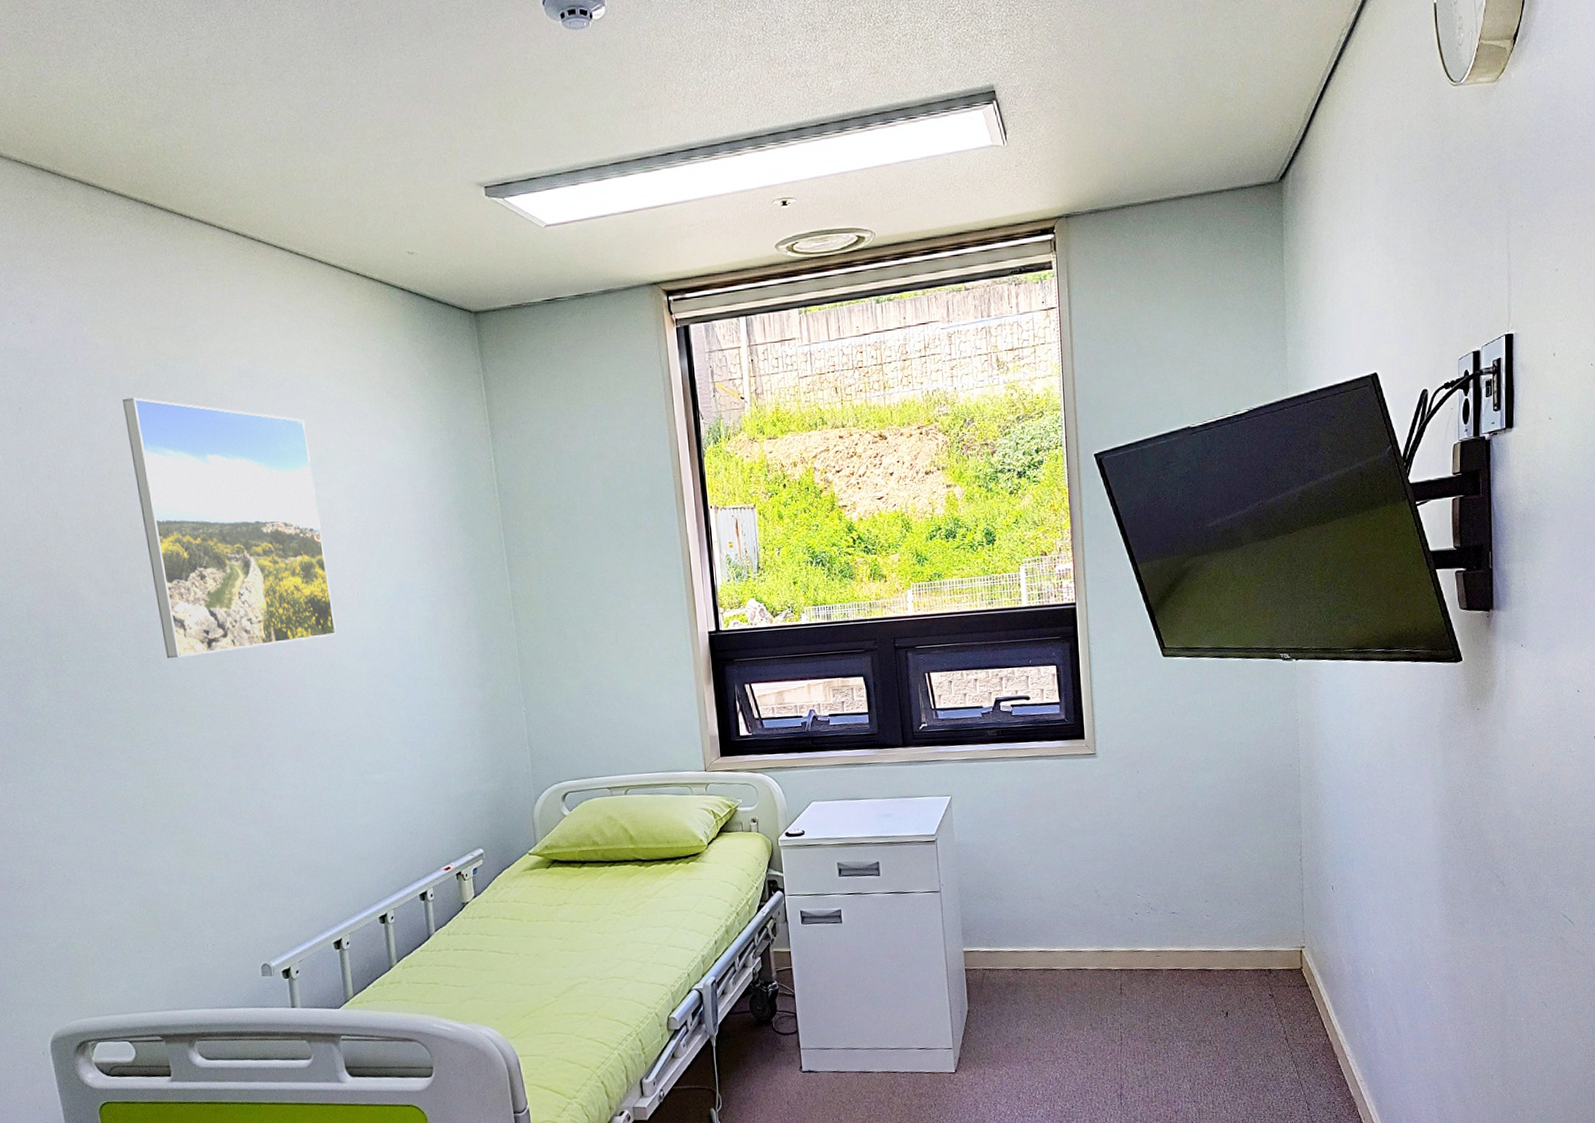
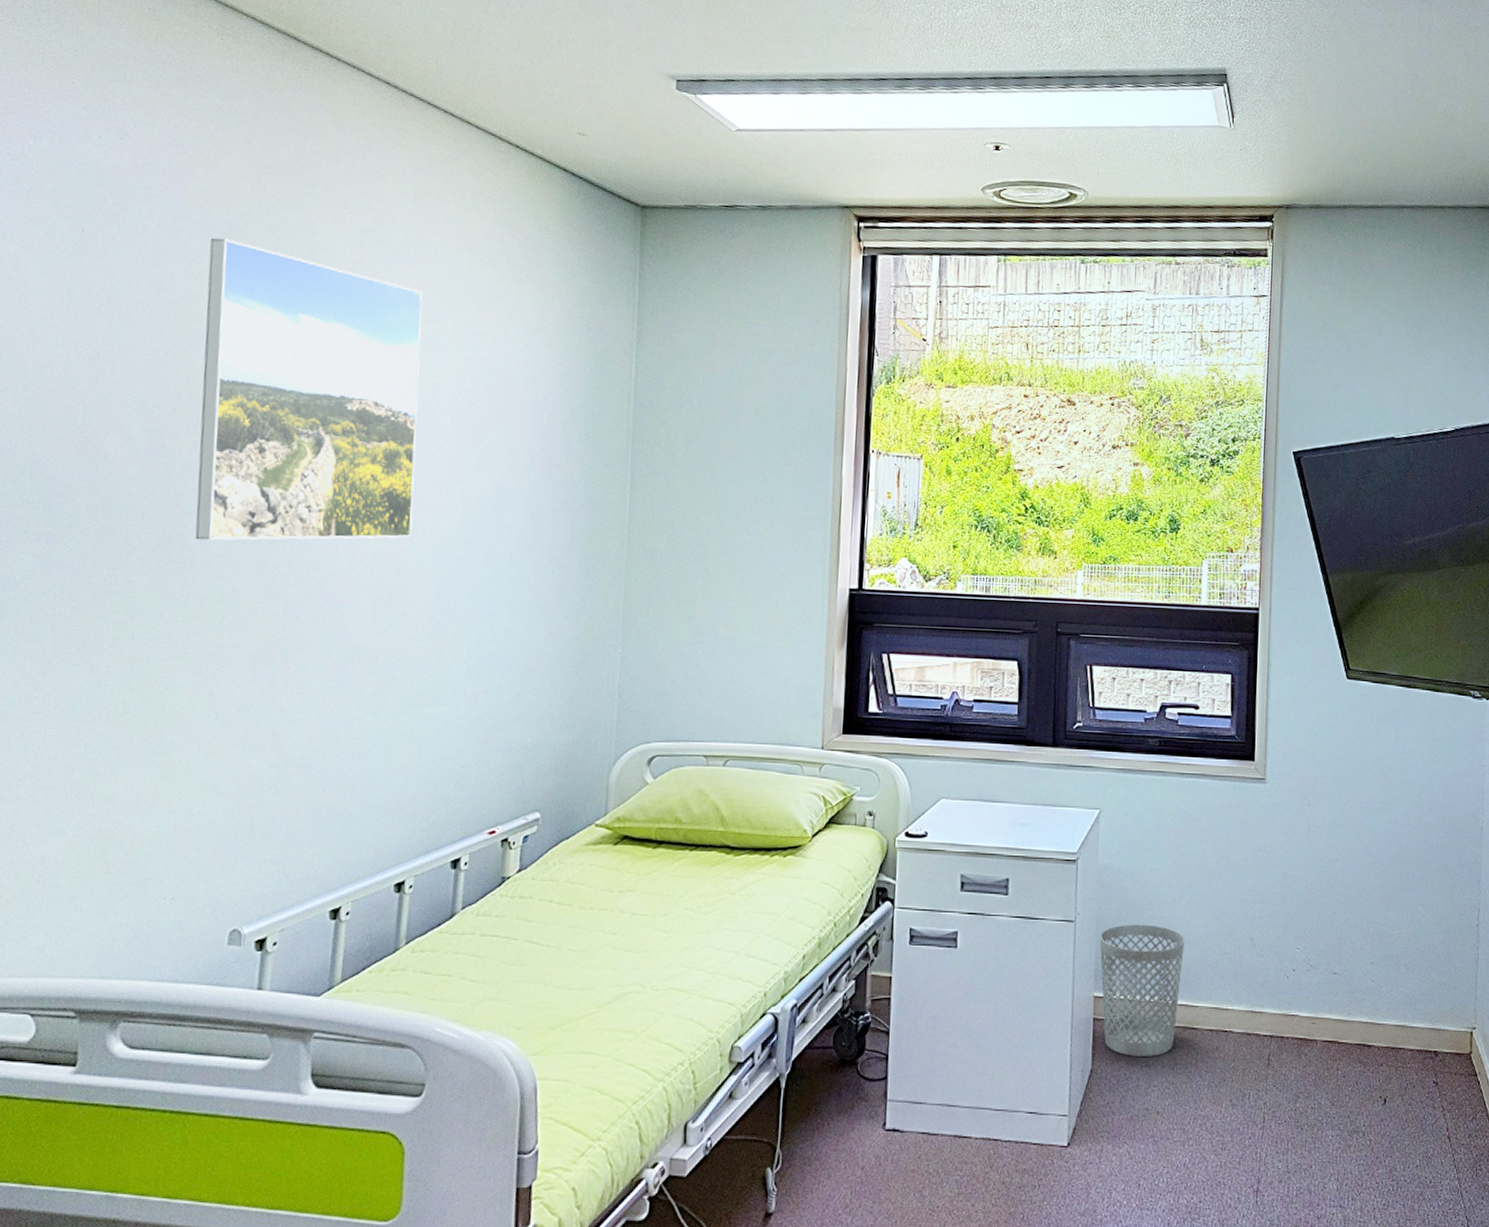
wastebasket: none [963,888,1038,997] -> present [1099,924,1185,1056]

